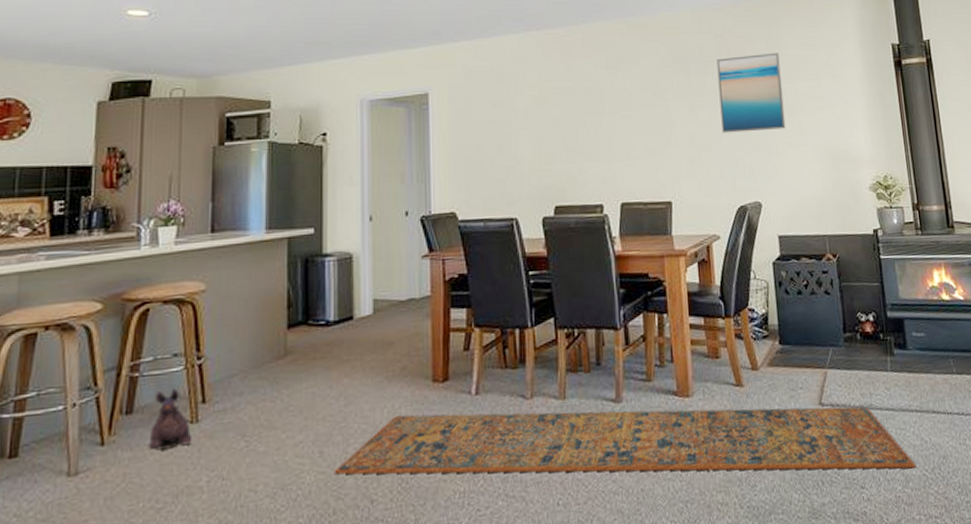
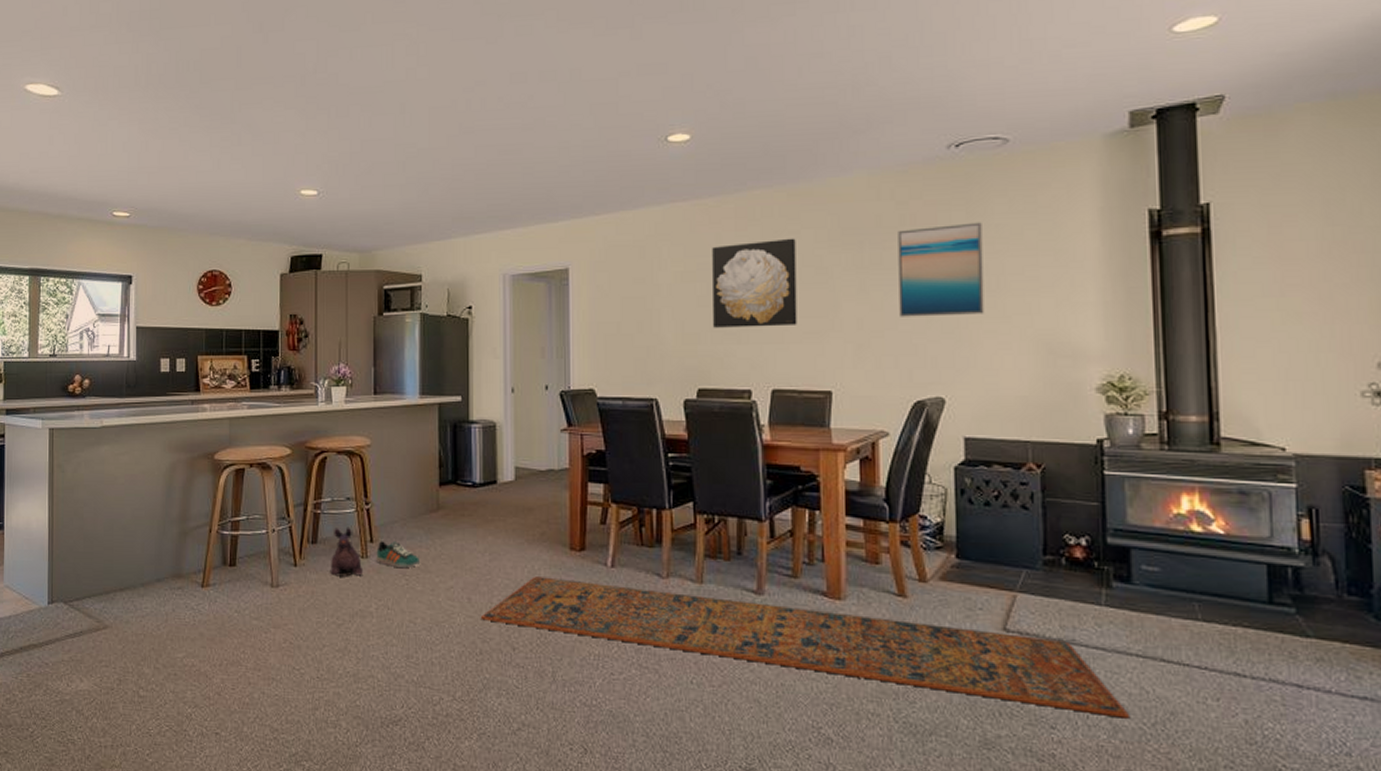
sneaker: none [209,398,263,430] -> present [376,541,420,569]
wall art: none [564,64,640,147] -> present [712,238,797,328]

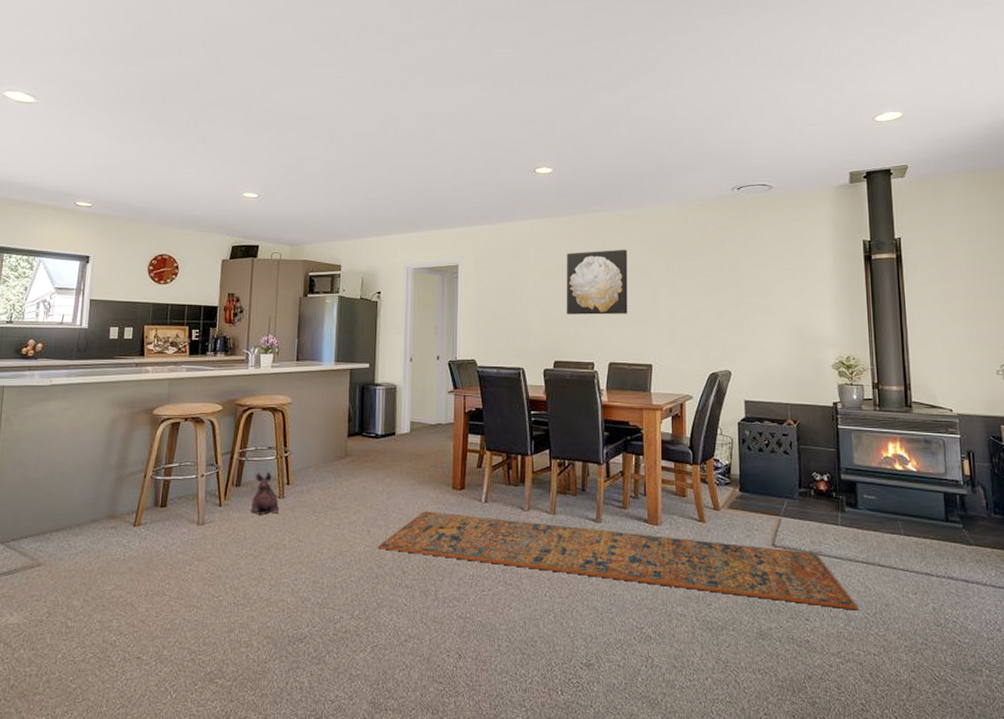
sneaker: present [376,541,420,569] -> none [291,483,328,507]
wall art: present [898,222,984,317] -> none [698,244,758,311]

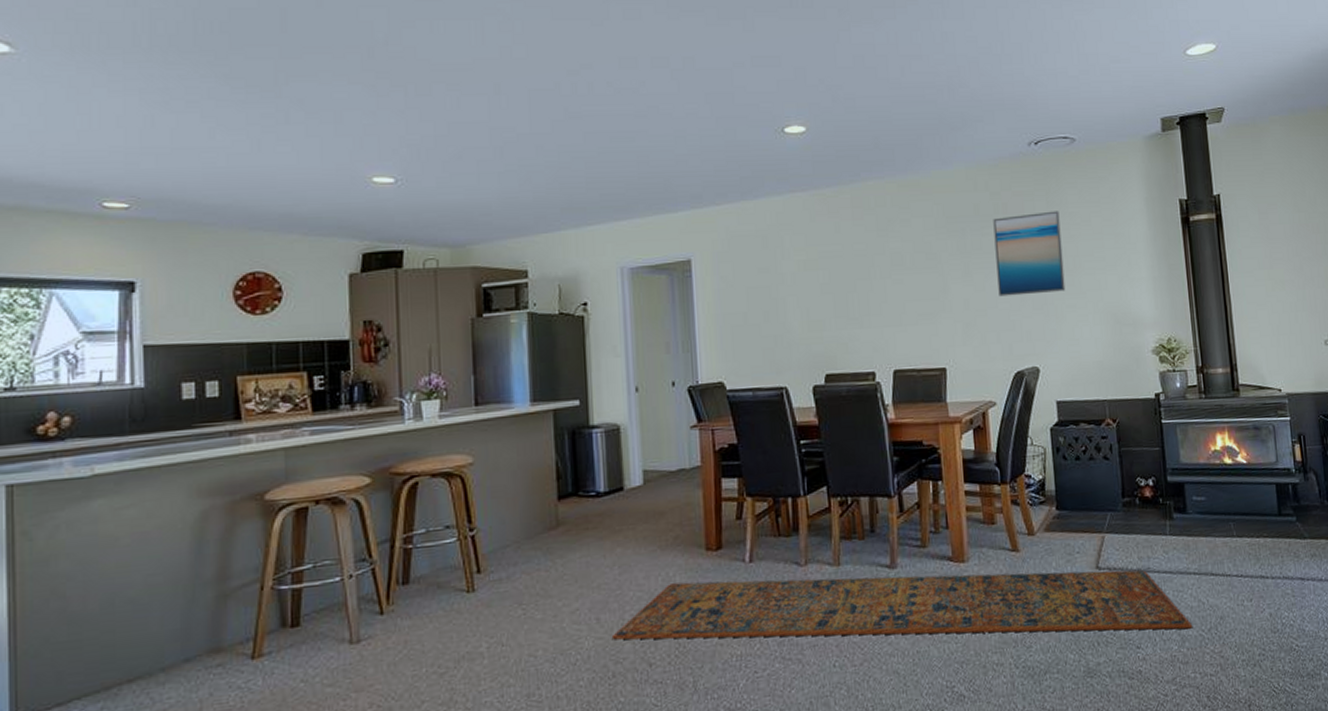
plush toy: present [250,472,280,515] -> none [427,559,470,619]
wall art: present [567,249,628,315] -> none [832,226,913,314]
wall art: none [698,244,758,311] -> present [993,211,1066,297]

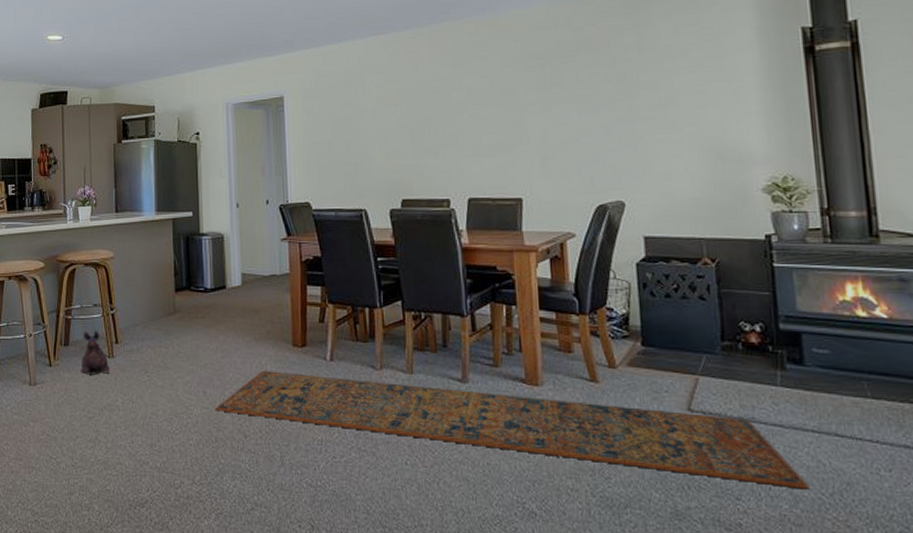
plush toy: none [427,559,470,619] -> present [81,330,110,375]
wall art: present [993,211,1066,297] -> none [575,44,657,130]

